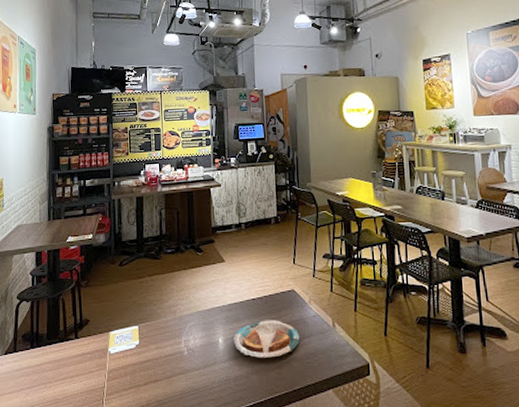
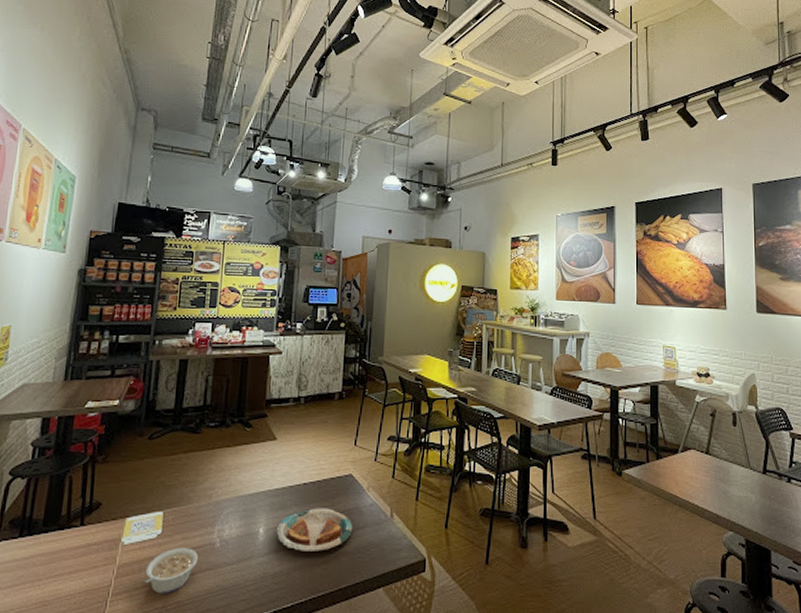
legume: none [129,356,171,394] -> present [143,548,198,594]

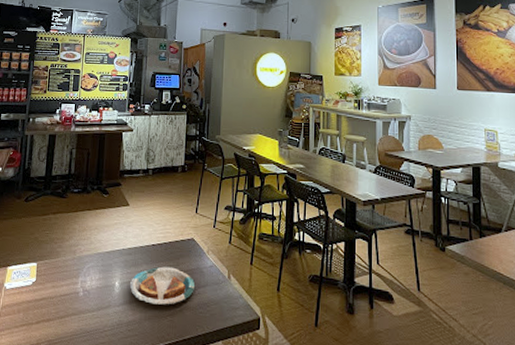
legume: present [143,548,198,594] -> none [21,294,65,333]

